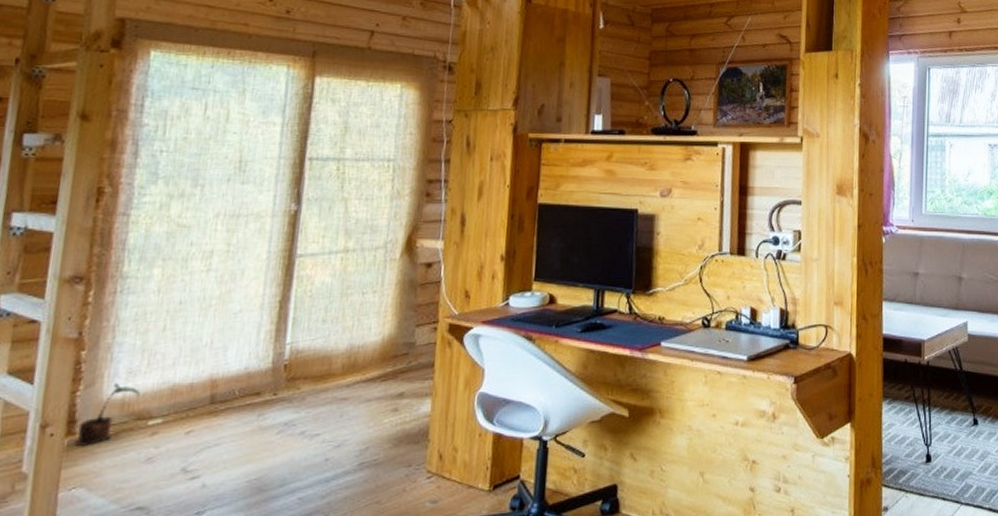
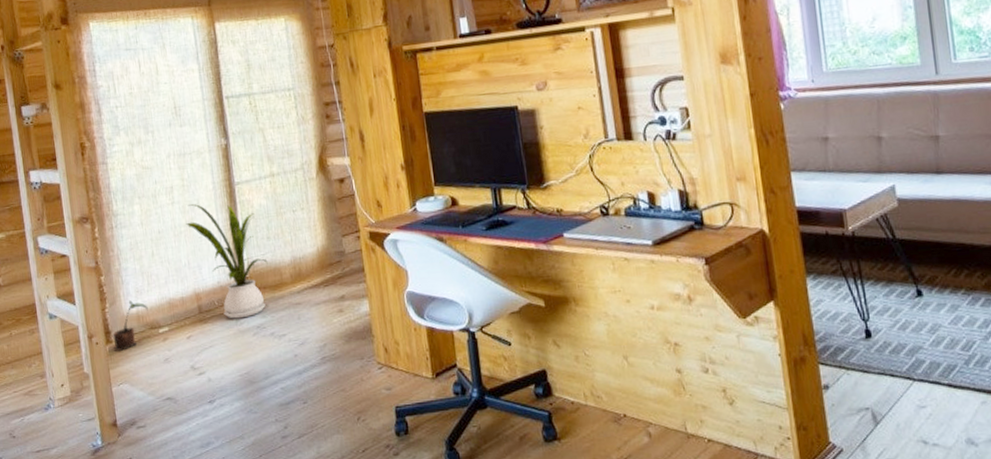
house plant: none [220,274,317,413] -> present [186,204,268,319]

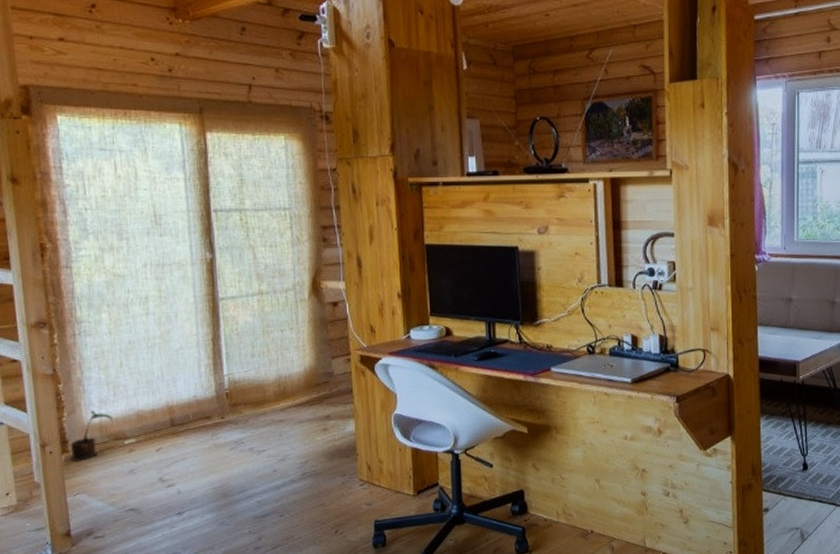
house plant: present [186,204,268,319] -> none [161,317,251,433]

